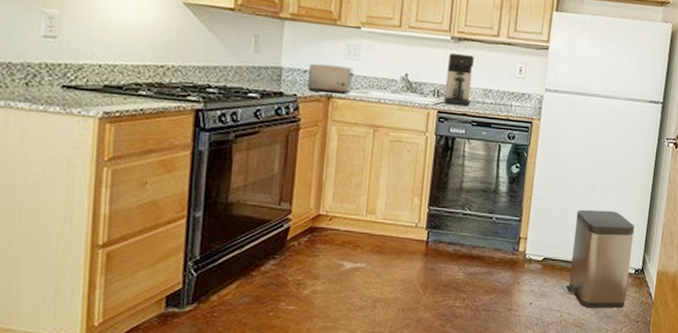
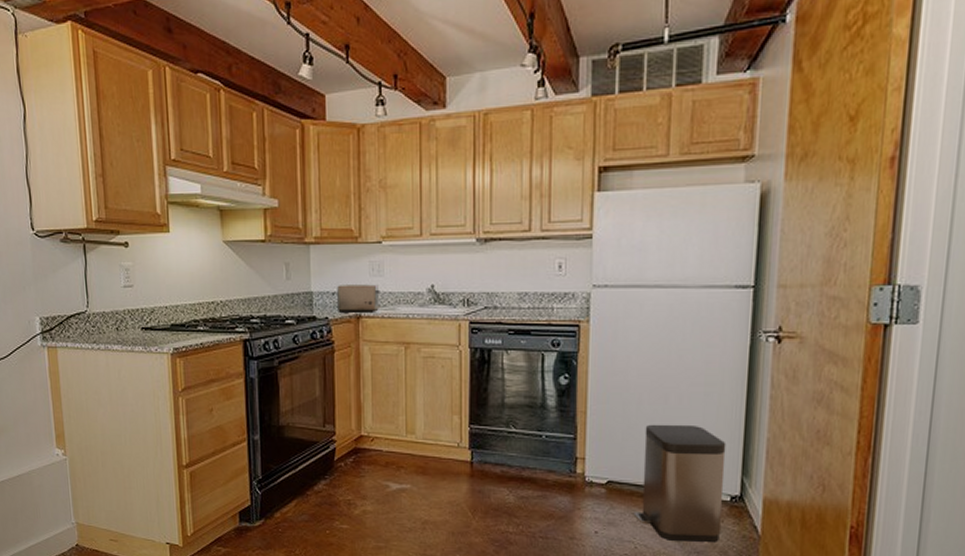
coffee maker: present [443,53,474,107] -> none [475,257,505,314]

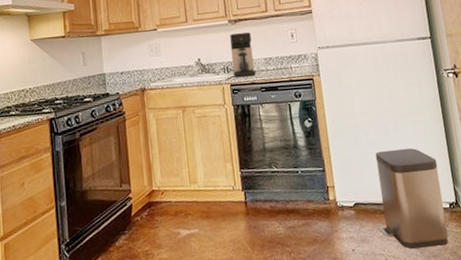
toaster: present [337,284,380,314] -> none [124,62,159,88]
coffee maker: none [475,257,505,314] -> present [230,32,257,77]

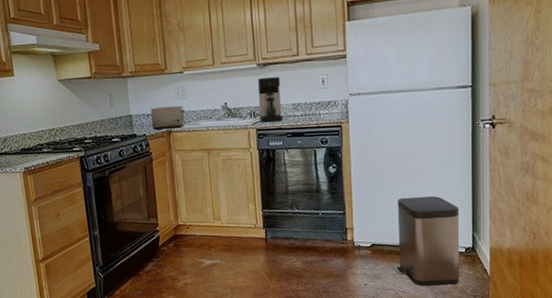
toaster: none [124,62,159,88] -> present [151,105,185,130]

